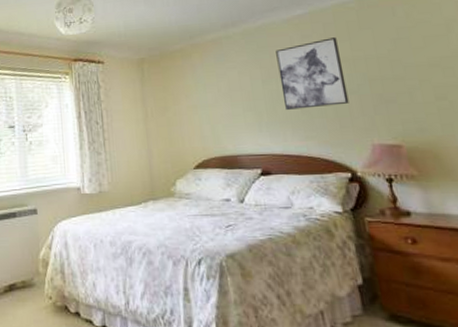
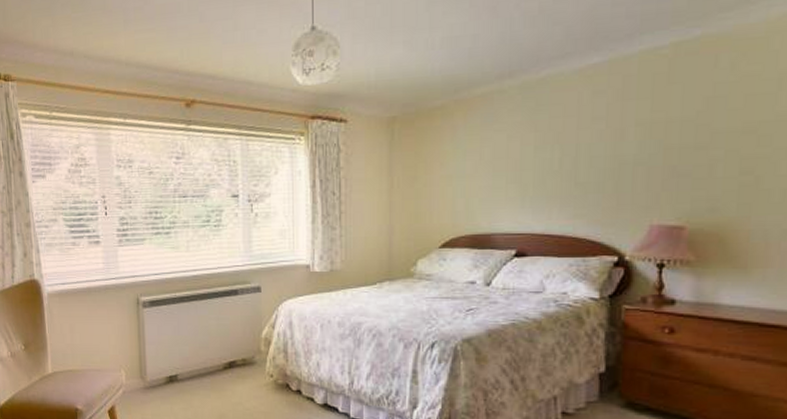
wall art: present [276,37,349,110] -> none [556,94,637,183]

